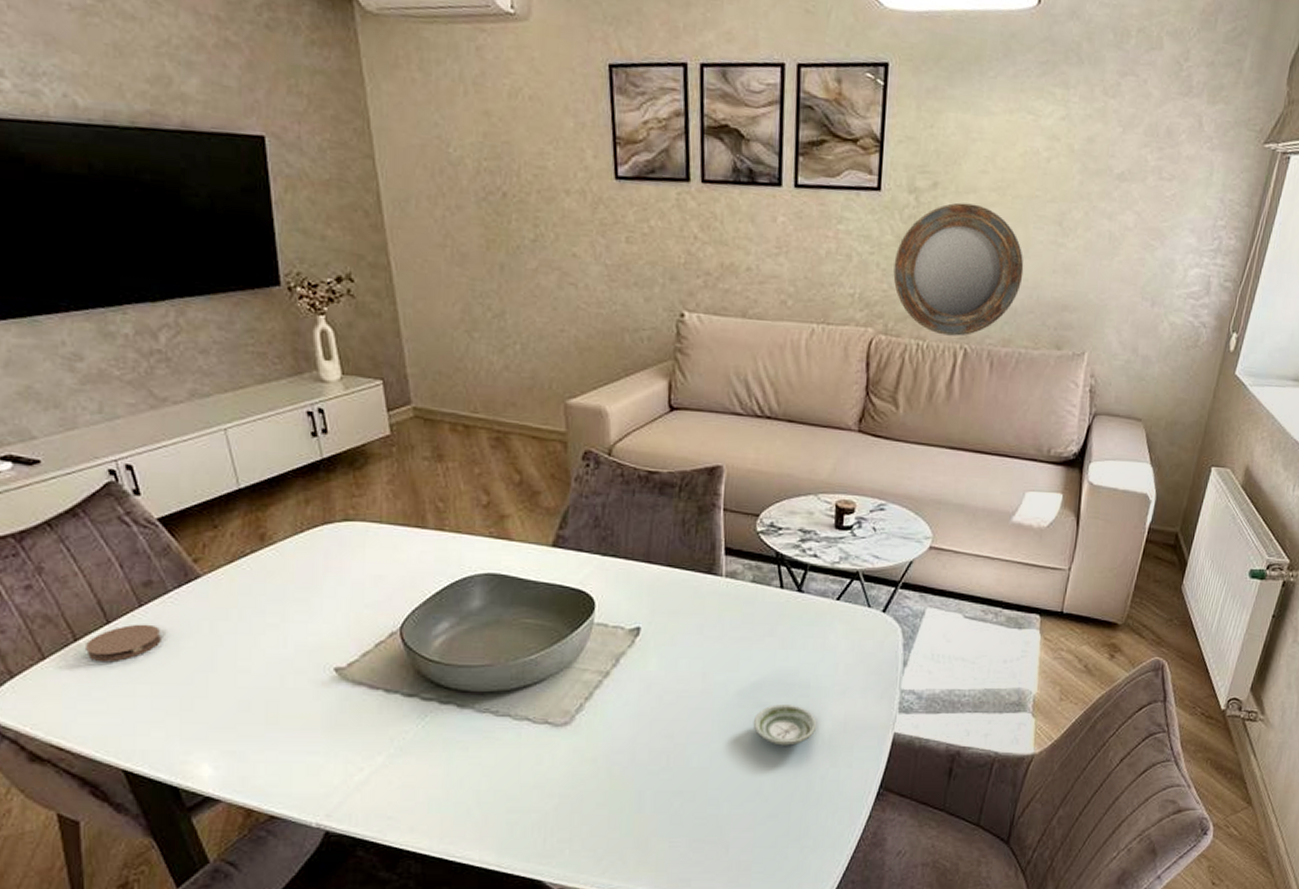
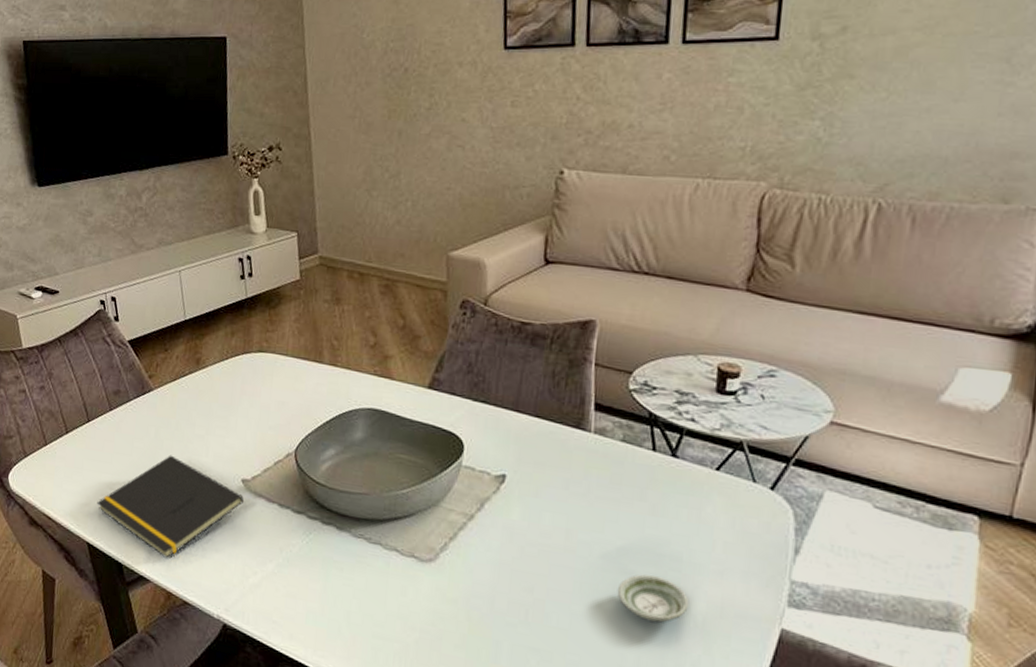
coaster: present [86,624,161,663] -> none [73,424,122,453]
notepad: none [132,651,340,771] -> present [97,455,245,558]
home mirror: present [893,202,1024,336] -> none [791,46,958,190]

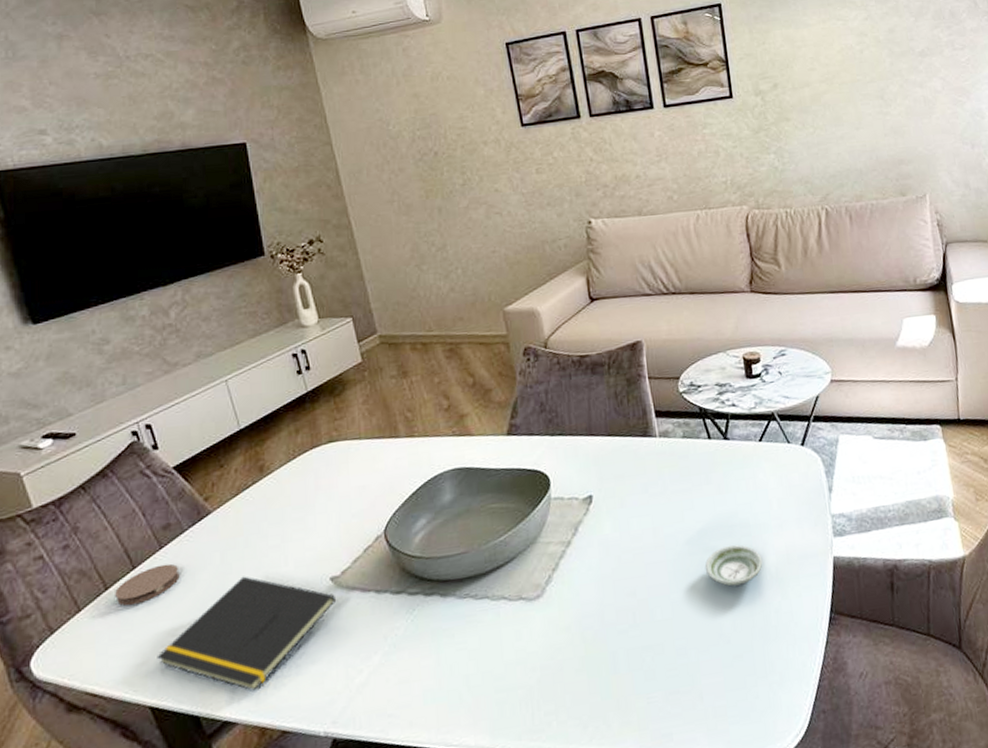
coaster: none [73,424,122,453] -> present [115,563,180,606]

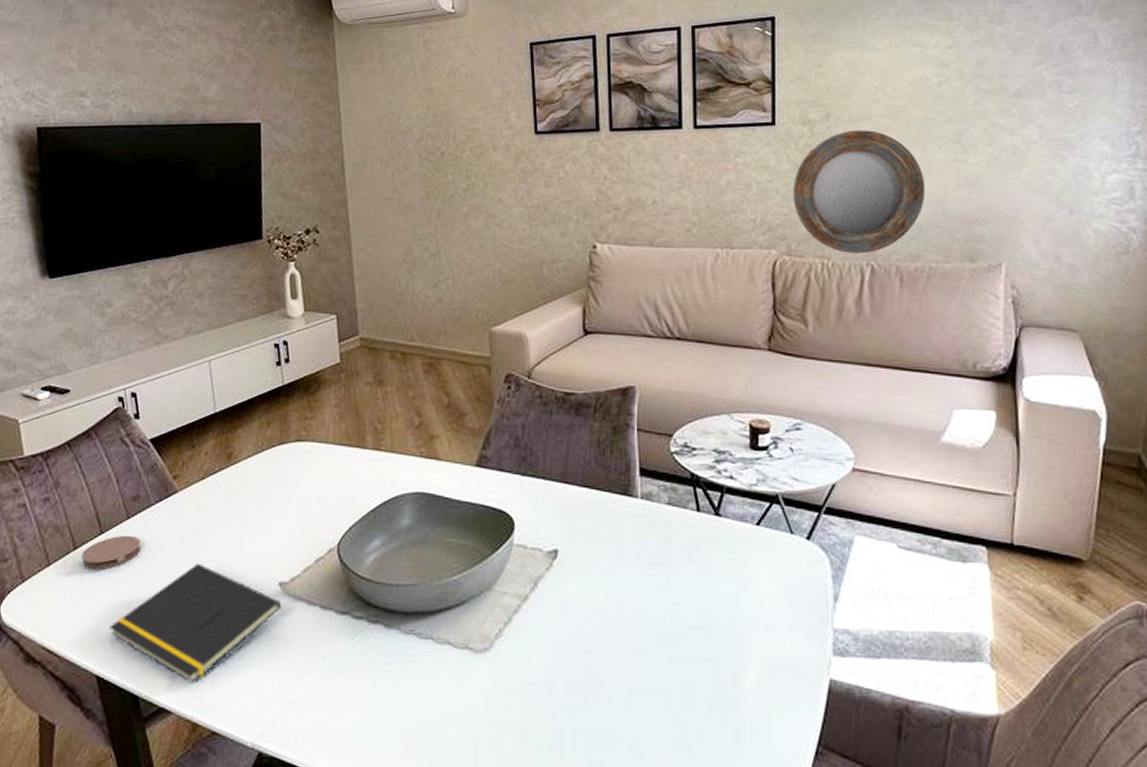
saucer: present [704,545,763,587] -> none [674,639,743,688]
home mirror: none [754,95,862,201] -> present [793,130,926,254]

